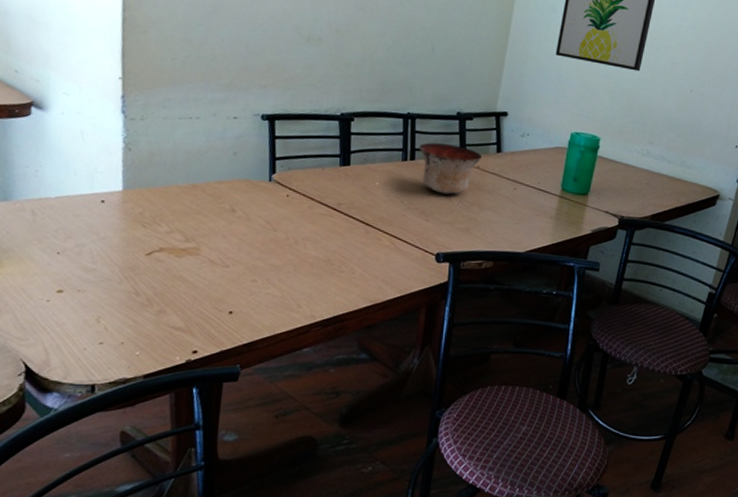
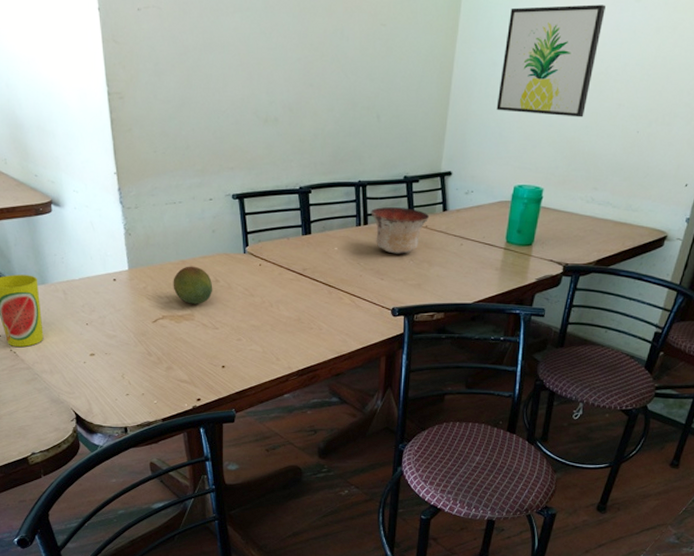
fruit: none [177,191,228,237] -> present [173,266,213,304]

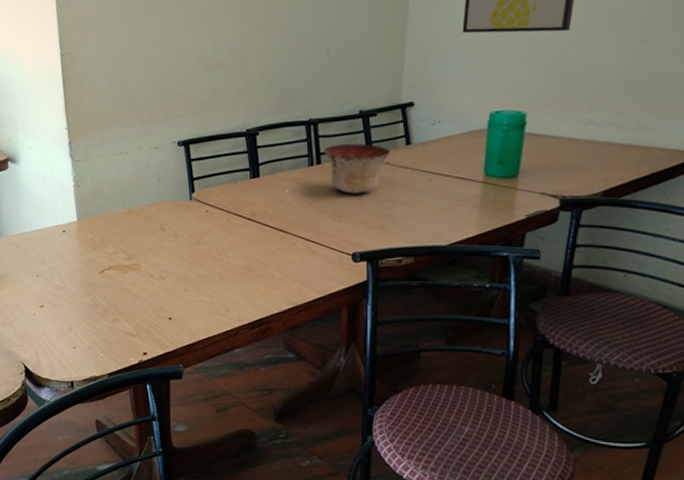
fruit: present [173,266,213,304] -> none [119,215,159,254]

